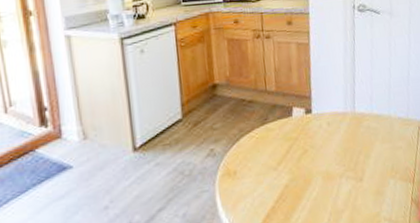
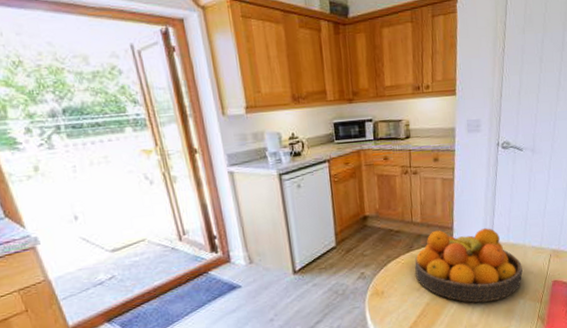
fruit bowl: none [270,96,390,184] -> present [415,227,523,303]

